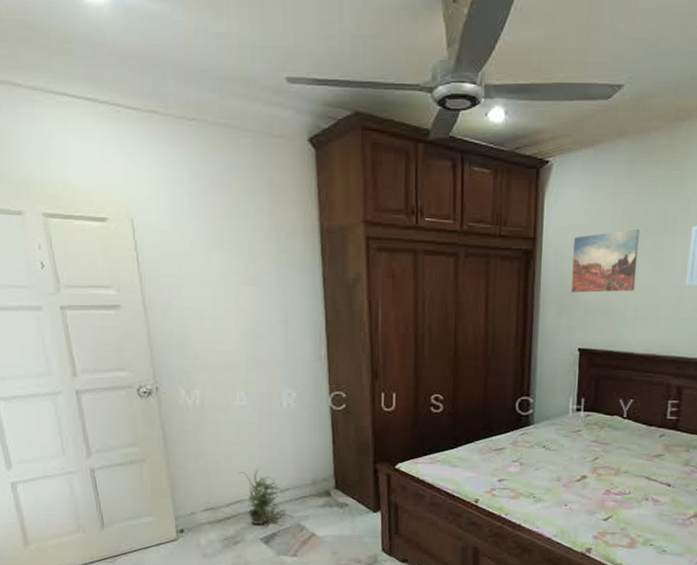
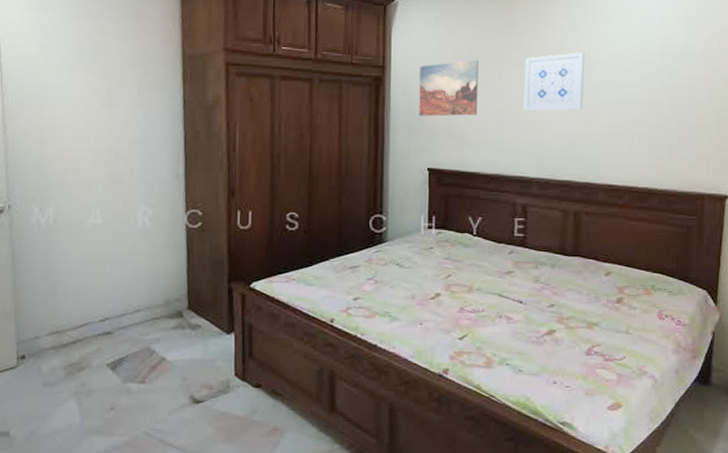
potted plant: present [239,468,284,525] -> none [88,289,135,350]

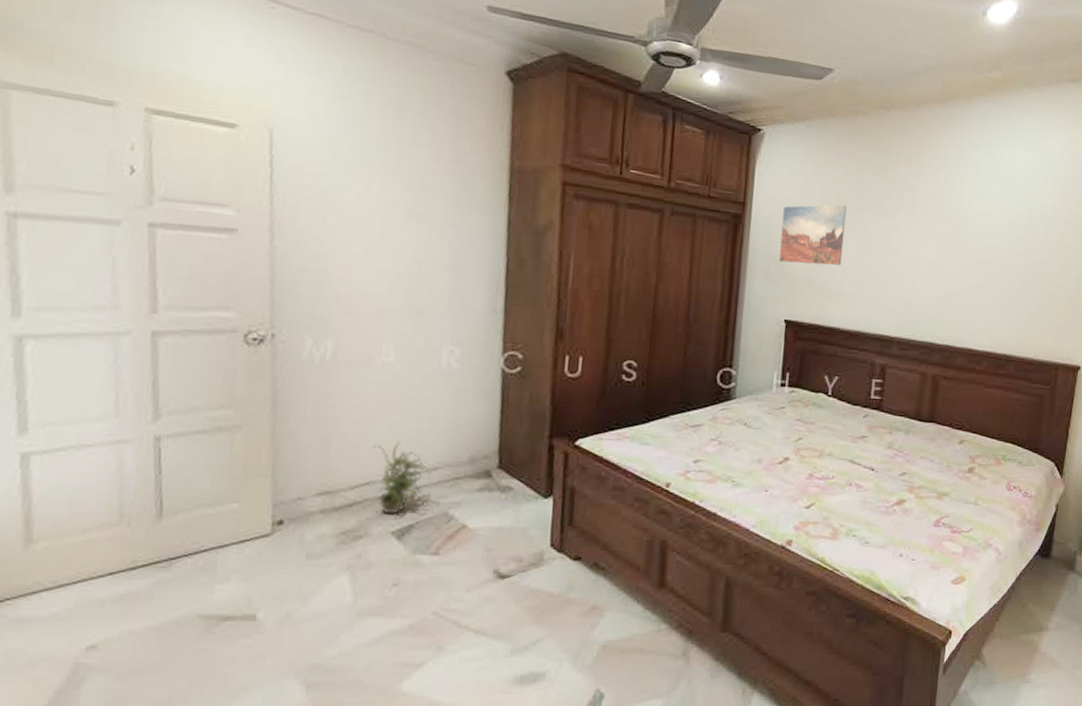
potted plant: none [88,289,135,350] -> present [372,441,431,515]
wall art: present [524,52,585,111] -> none [889,207,955,268]

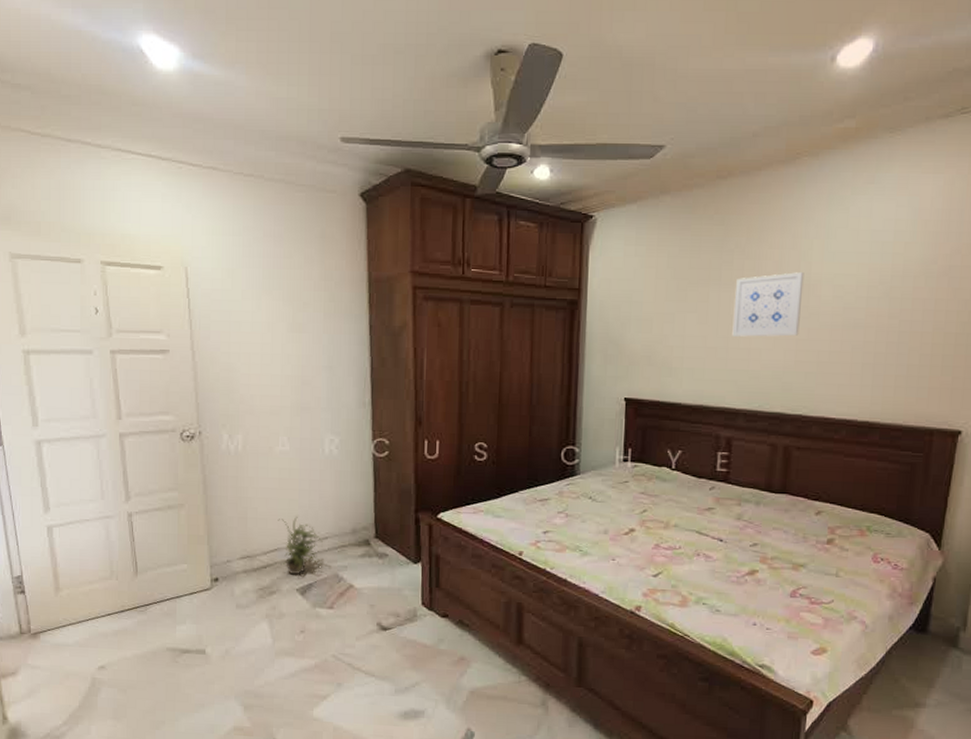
wall art: present [779,205,847,266] -> none [616,281,684,343]
wall art: none [889,207,955,268] -> present [732,272,804,337]

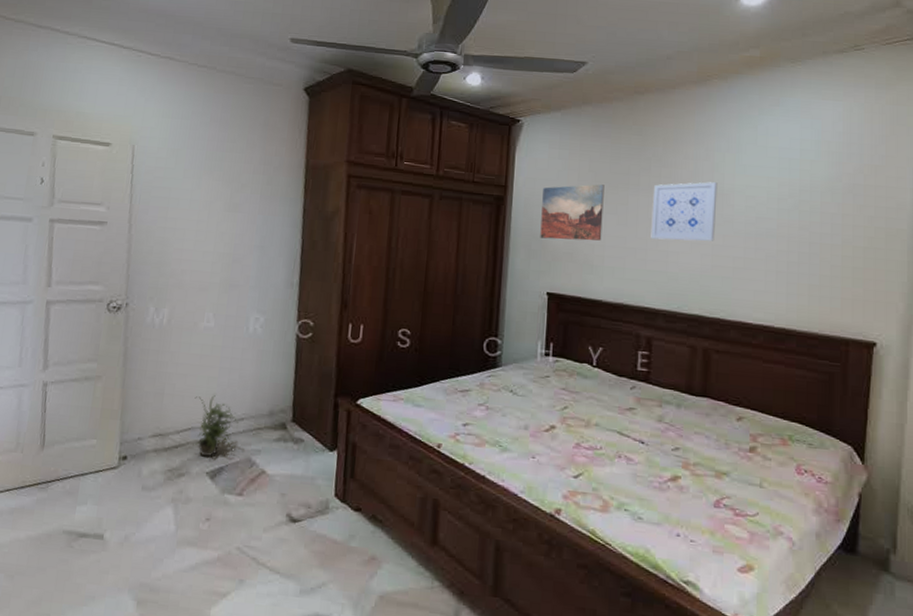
wall art: none [616,281,684,343] -> present [540,184,605,241]

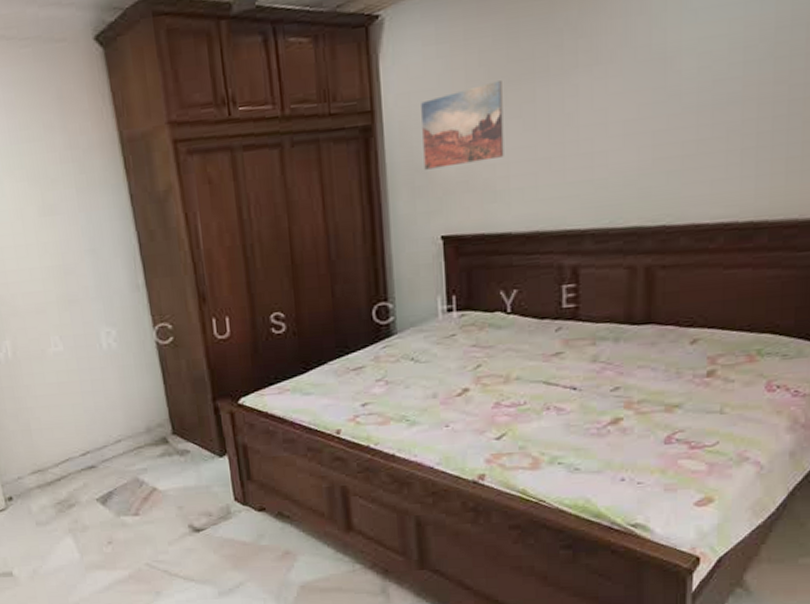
potted plant: present [193,394,239,457] -> none [64,421,118,485]
wall art: present [651,182,718,241] -> none [568,43,658,140]

